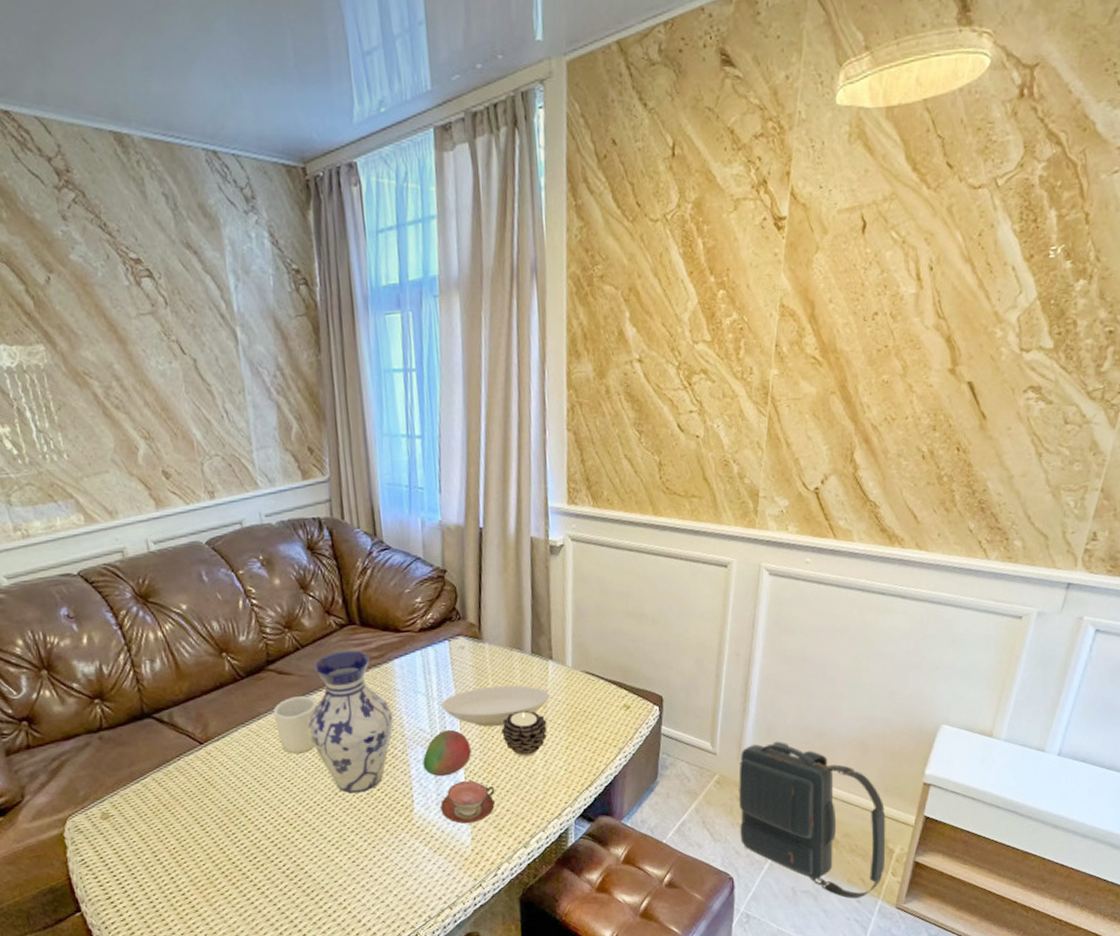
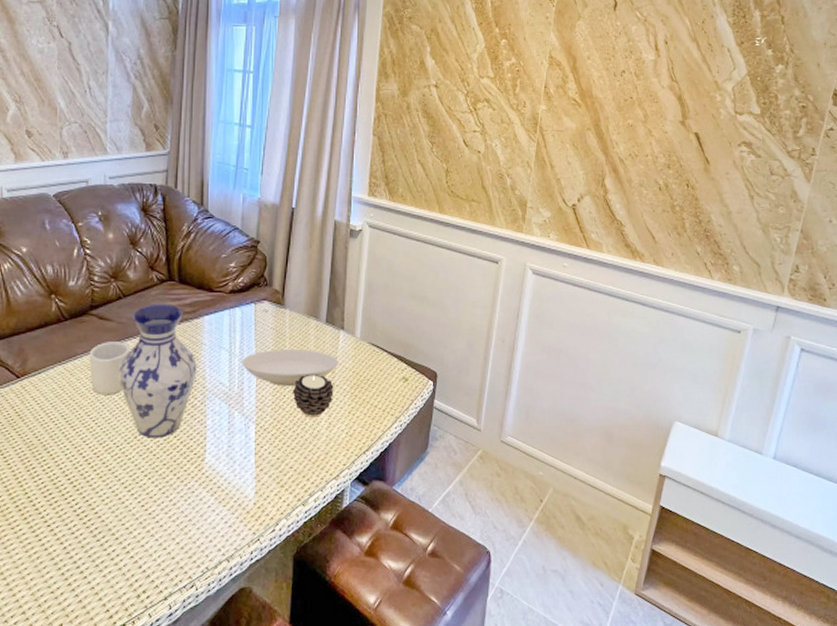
fruit: present [423,729,471,777] -> none [219,385,264,430]
teacup: present [440,779,495,824] -> none [230,434,281,478]
backpack: present [738,741,886,899] -> none [498,423,627,582]

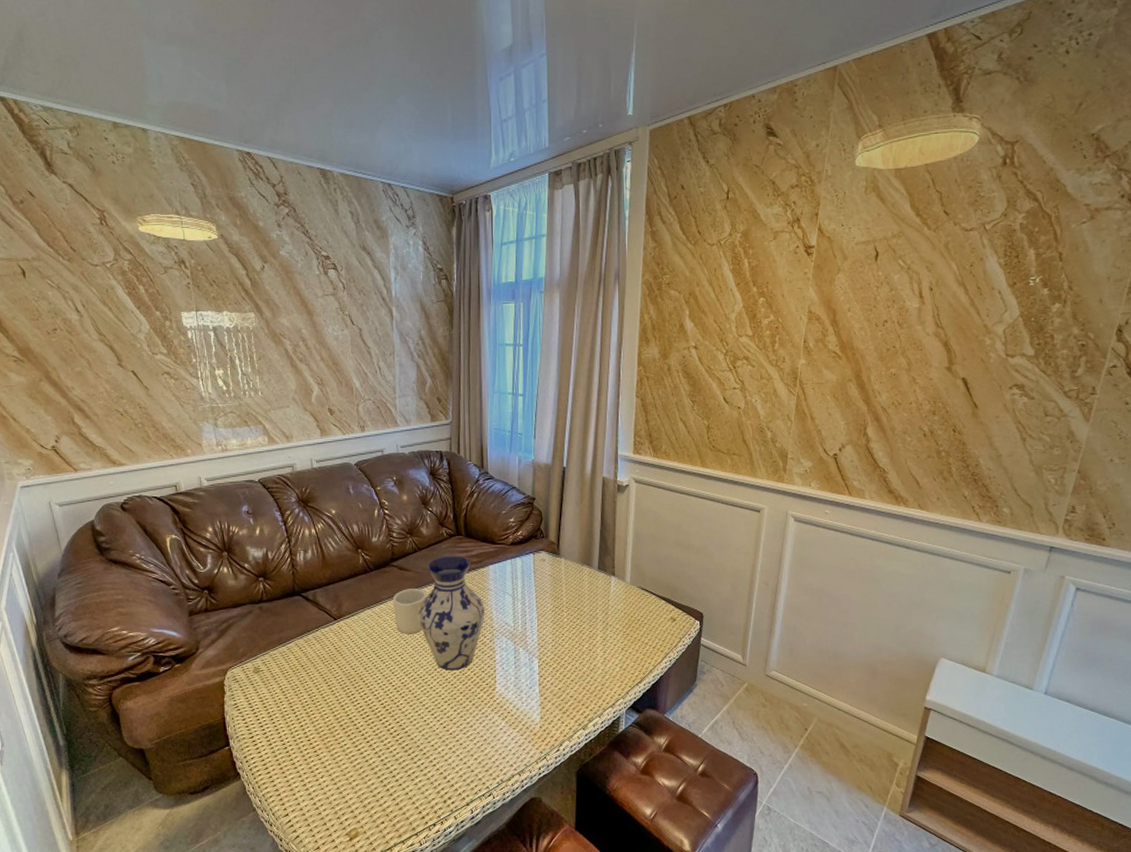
bowl: present [242,350,338,386] -> none [524,594,611,626]
candle: present [293,373,334,417] -> none [571,615,608,653]

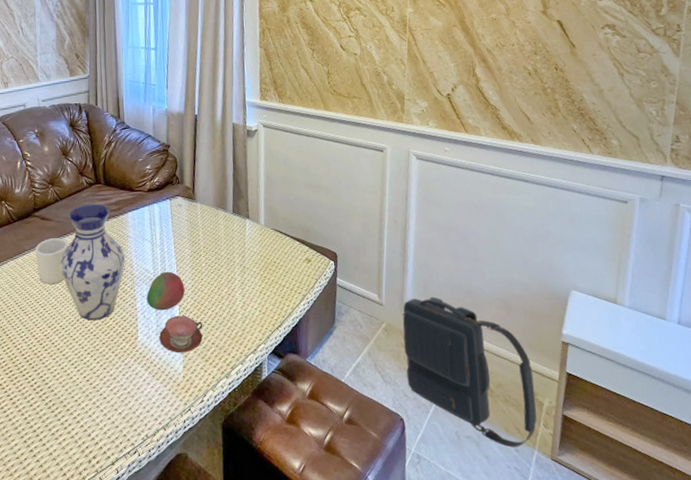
fruit: none [506,625,545,664] -> present [147,271,185,311]
teacup: none [517,668,562,705] -> present [159,314,203,353]
backpack: none [764,659,891,804] -> present [402,296,537,448]

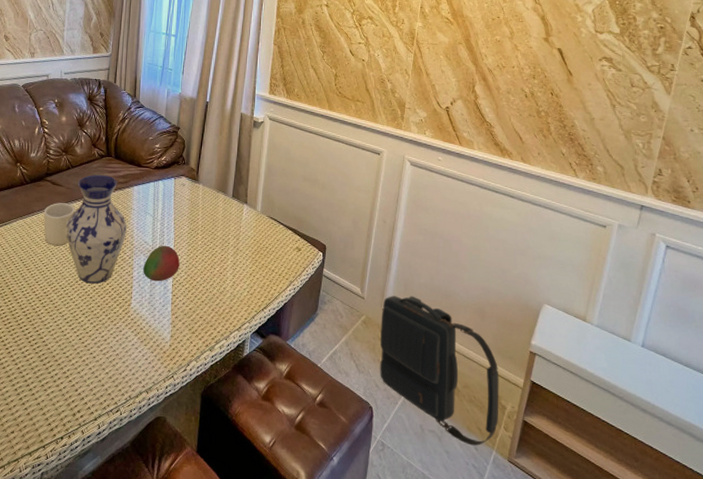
teacup: present [159,314,203,353] -> none [151,287,193,324]

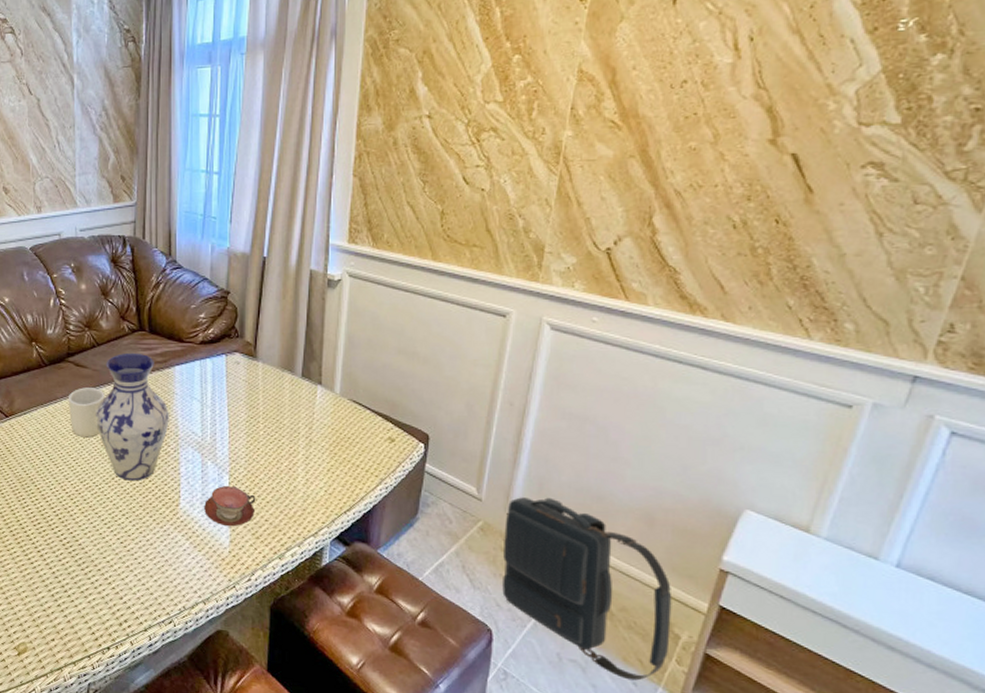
fruit: present [143,245,180,282] -> none [192,436,237,479]
teacup: none [151,287,193,324] -> present [204,485,256,527]

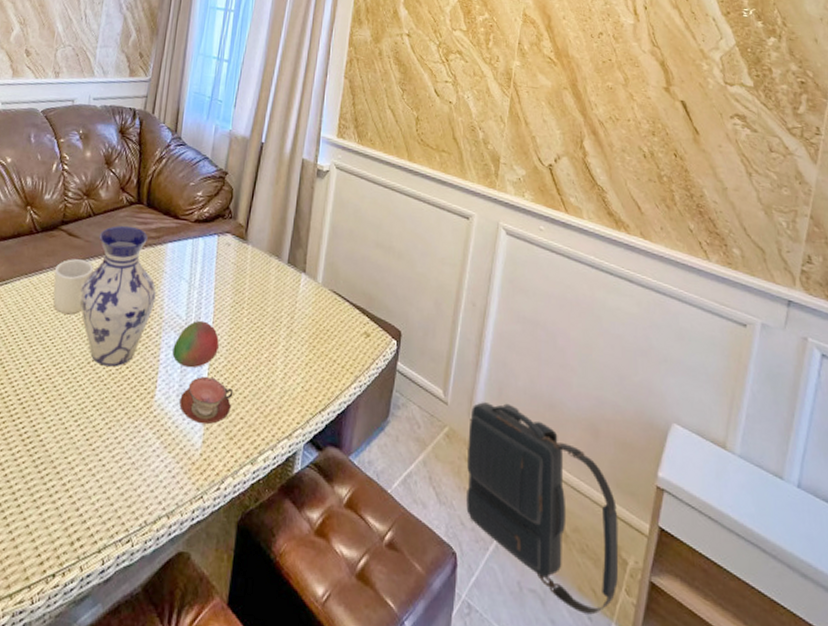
fruit: none [192,436,237,479] -> present [172,320,219,368]

